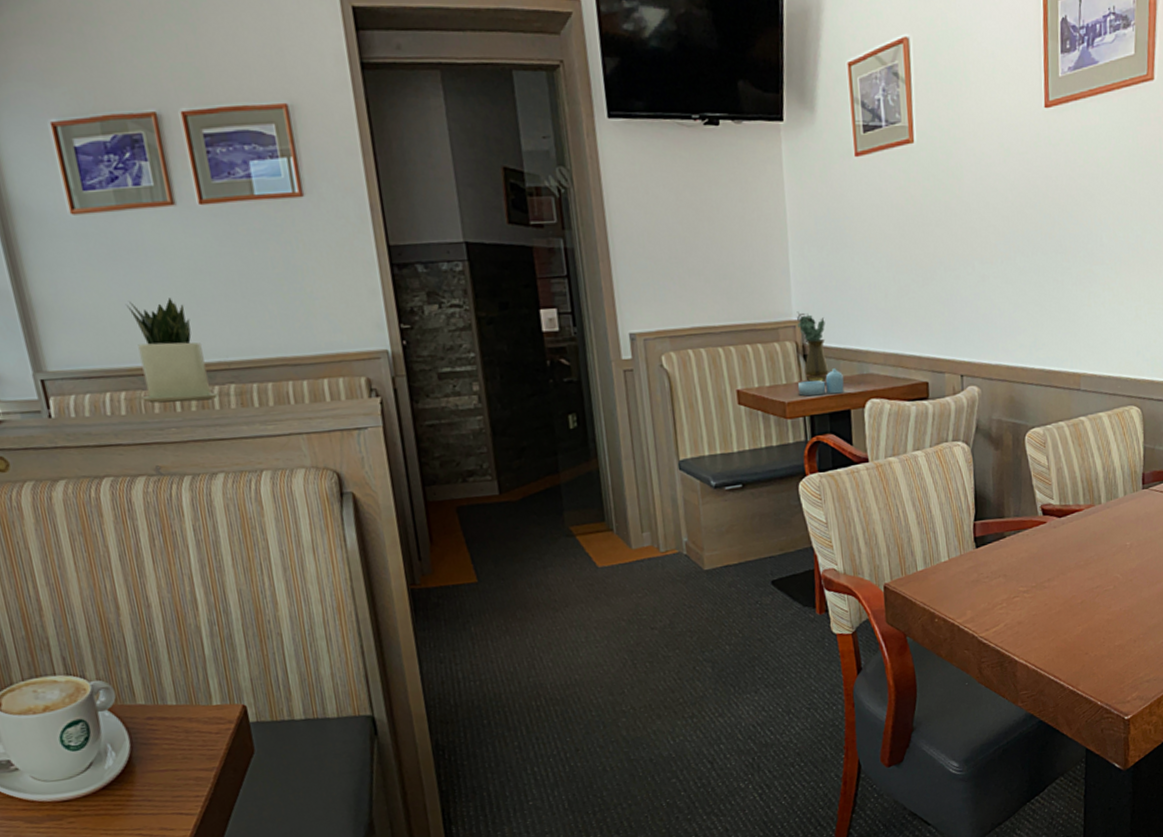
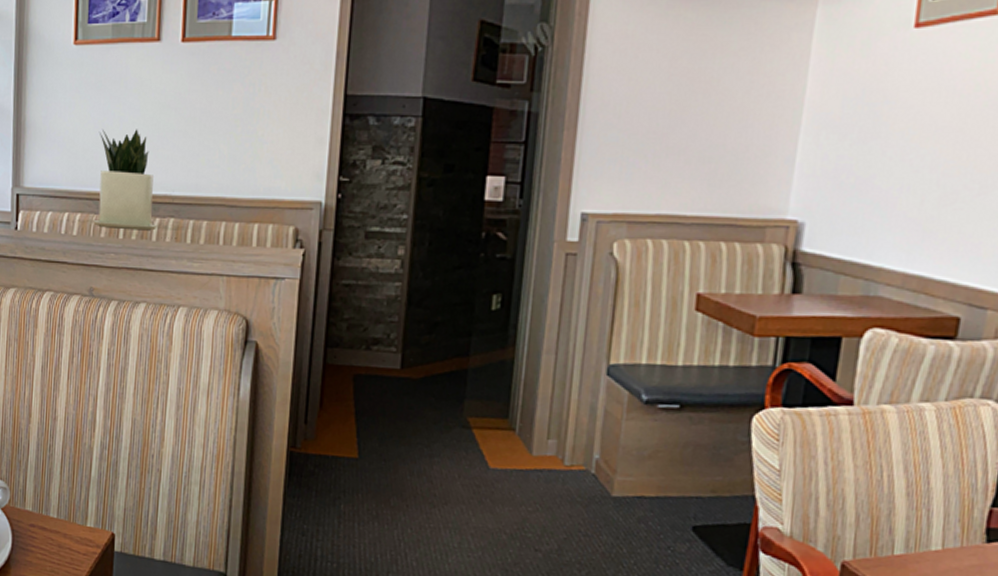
vase: present [797,311,829,382] -> none [789,209,830,298]
sugar dispenser: present [797,368,844,397] -> none [775,284,842,316]

